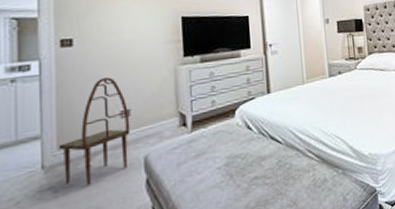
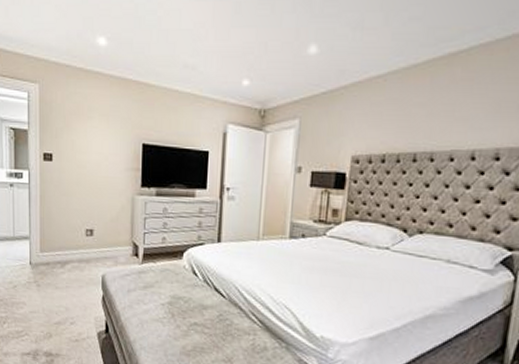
chair: present [58,77,131,185] -> none [41,195,93,288]

